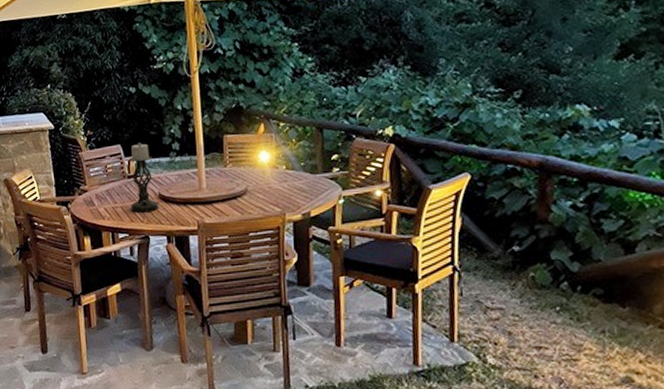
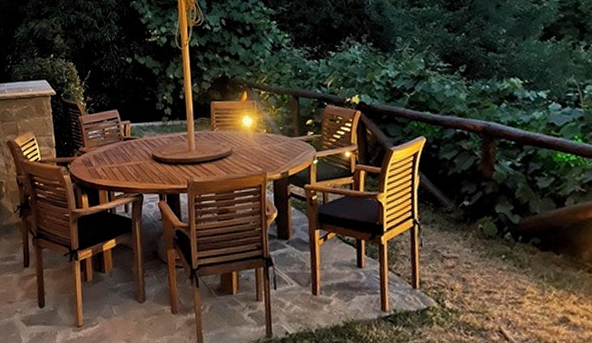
candle holder: present [128,142,159,213] -> none [124,108,153,173]

